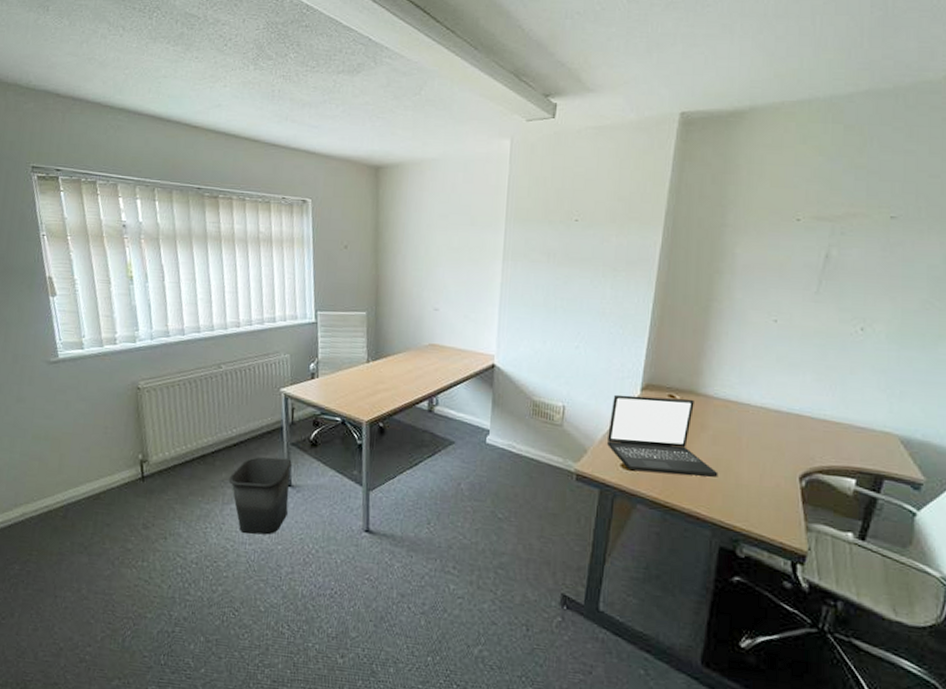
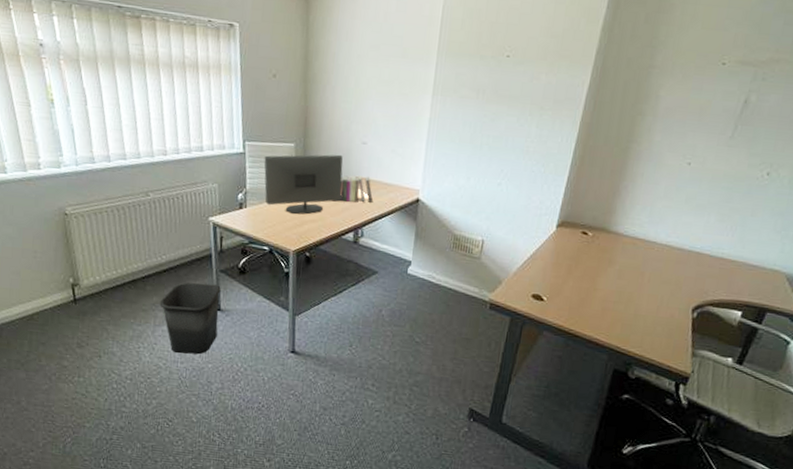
monitor: none [336,321,416,383] -> present [264,154,343,215]
books: none [413,342,447,370] -> present [340,175,373,203]
laptop: present [607,394,718,477] -> none [521,230,620,308]

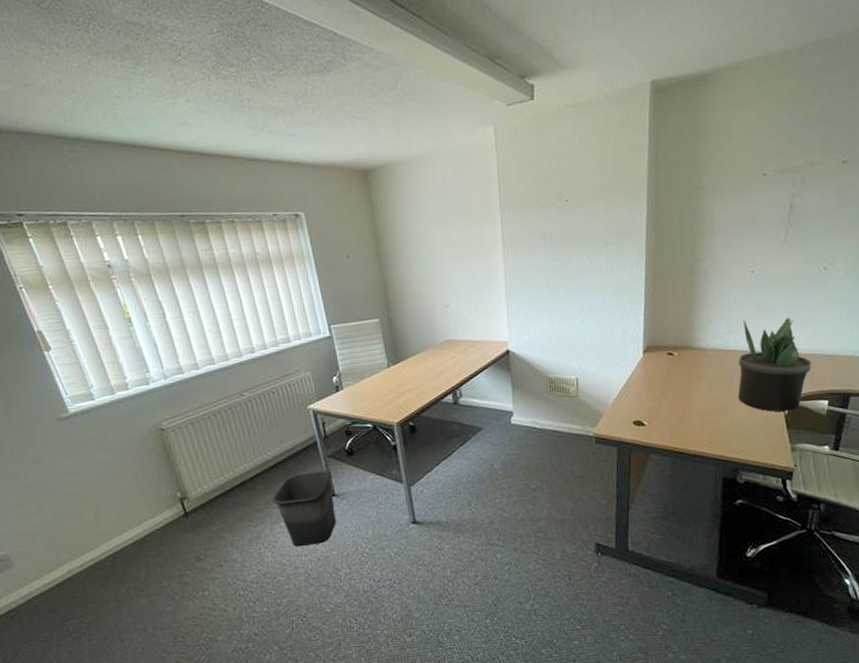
monitor: present [264,154,343,215] -> none [352,321,434,387]
books: present [340,175,373,203] -> none [430,337,464,366]
planter: none [647,211,733,315] -> present [738,317,812,412]

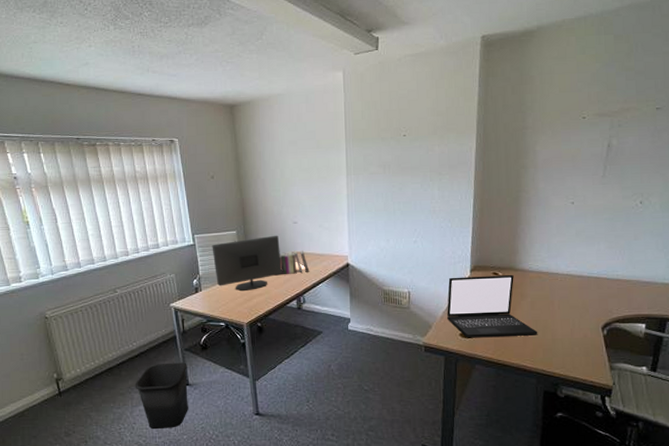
monitor: none [352,321,434,387] -> present [212,235,282,291]
books: none [430,337,464,366] -> present [279,250,309,274]
laptop: none [618,353,716,426] -> present [447,274,538,338]
planter: present [738,317,812,412] -> none [559,245,629,332]

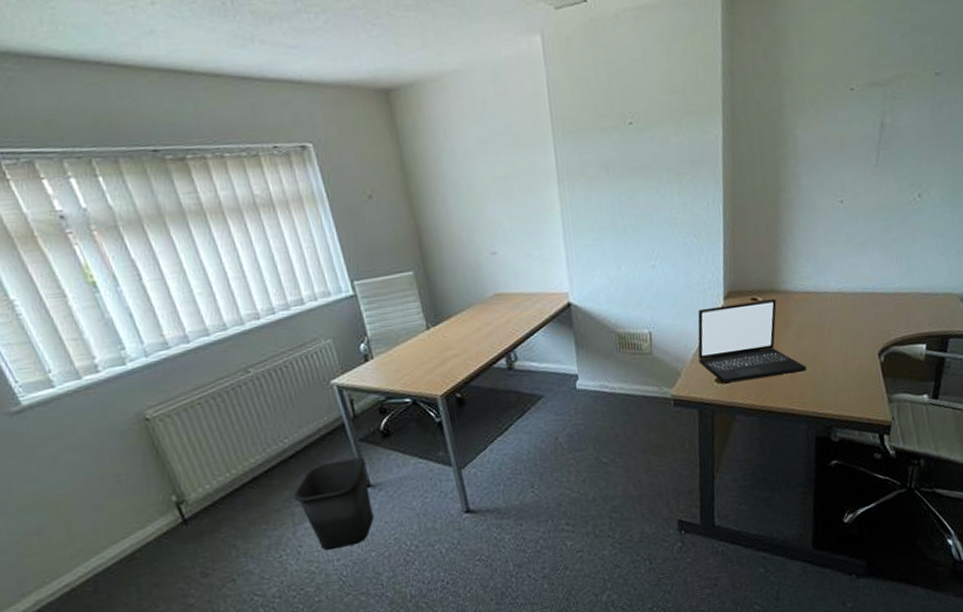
monitor: present [212,235,282,291] -> none [380,272,483,353]
books: present [279,250,309,274] -> none [476,290,518,325]

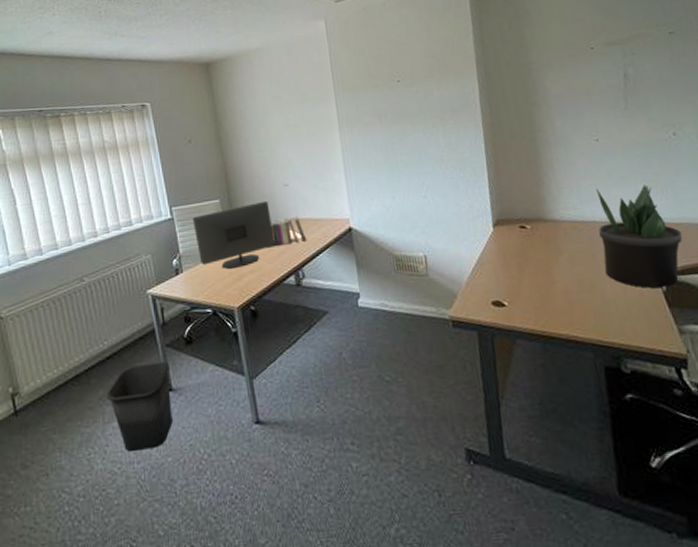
monitor: none [380,272,483,353] -> present [192,200,275,269]
books: none [476,290,518,325] -> present [270,216,306,246]
laptop: present [697,298,807,384] -> none [468,226,585,307]
planter: none [829,252,908,360] -> present [596,185,683,289]

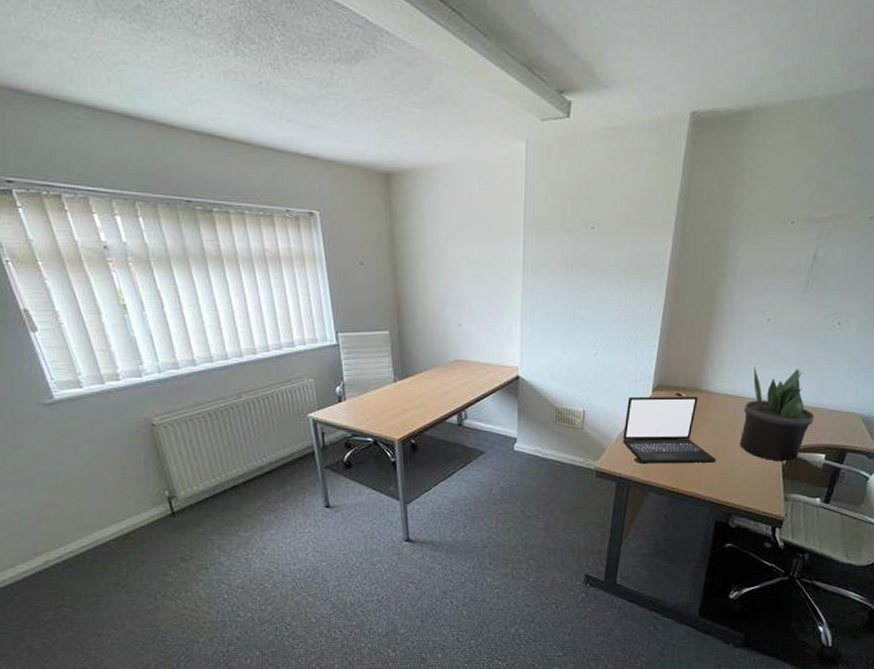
waste bin: present [106,362,173,451] -> none [265,481,328,555]
monitor: present [192,200,275,269] -> none [359,338,442,402]
books: present [270,216,306,246] -> none [439,358,473,385]
laptop: none [468,226,585,307] -> present [623,396,717,464]

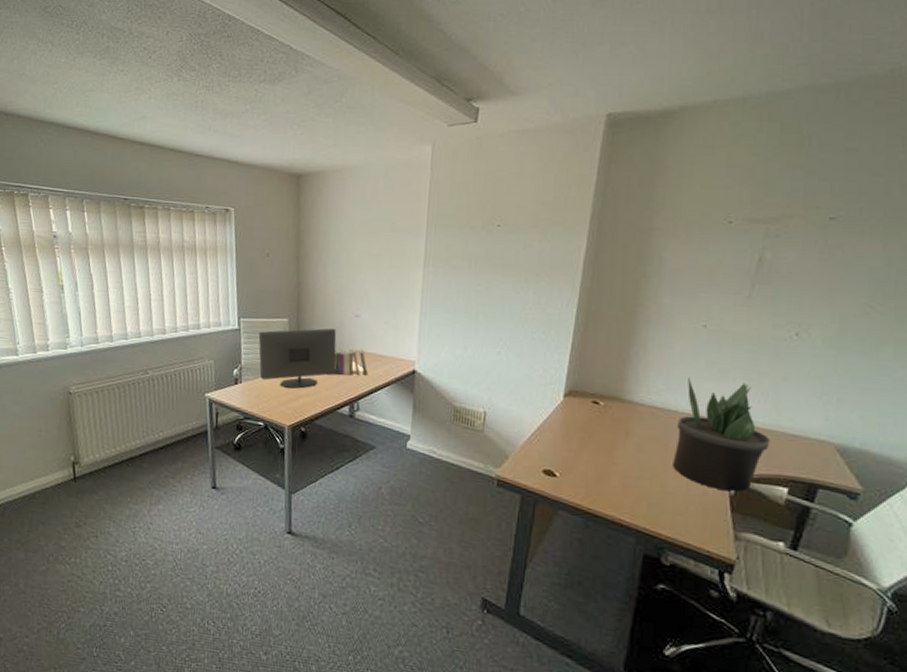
monitor: none [359,338,442,402] -> present [258,328,337,389]
books: none [439,358,473,385] -> present [334,348,367,375]
laptop: present [623,396,717,464] -> none [529,400,643,484]

